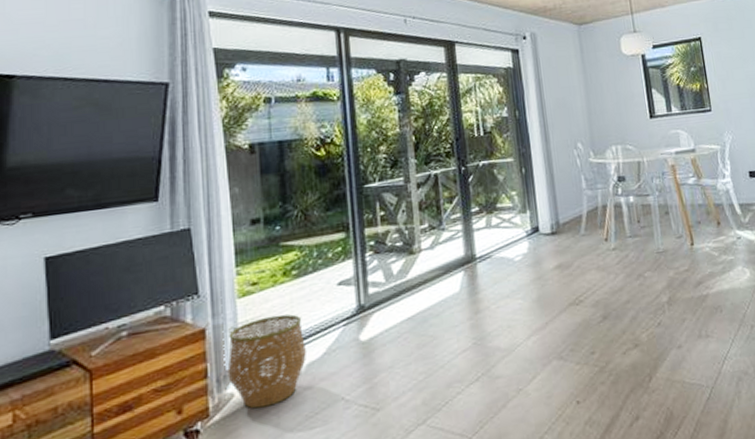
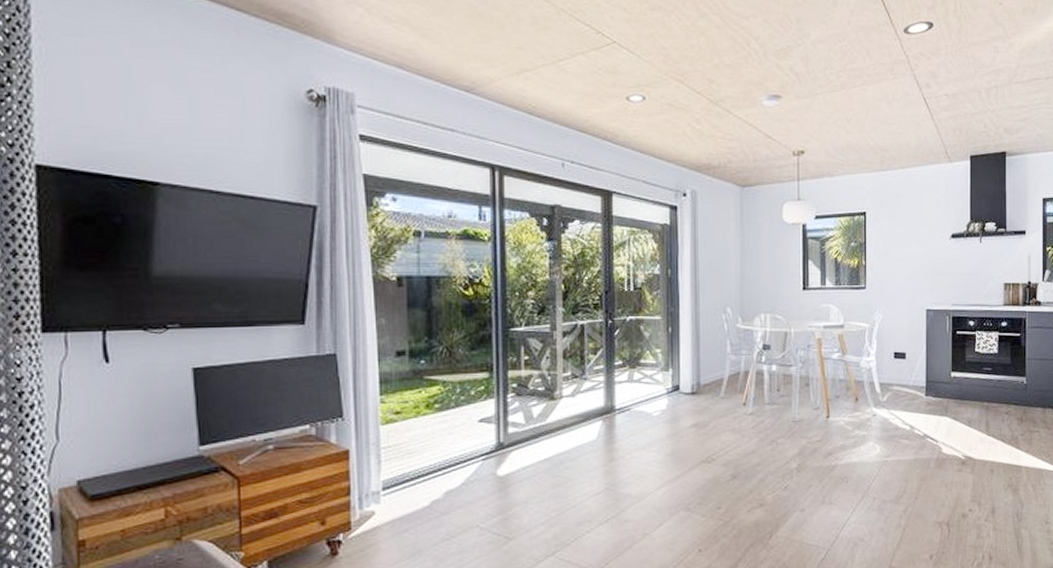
basket: present [227,314,307,409] -> none [369,444,446,527]

